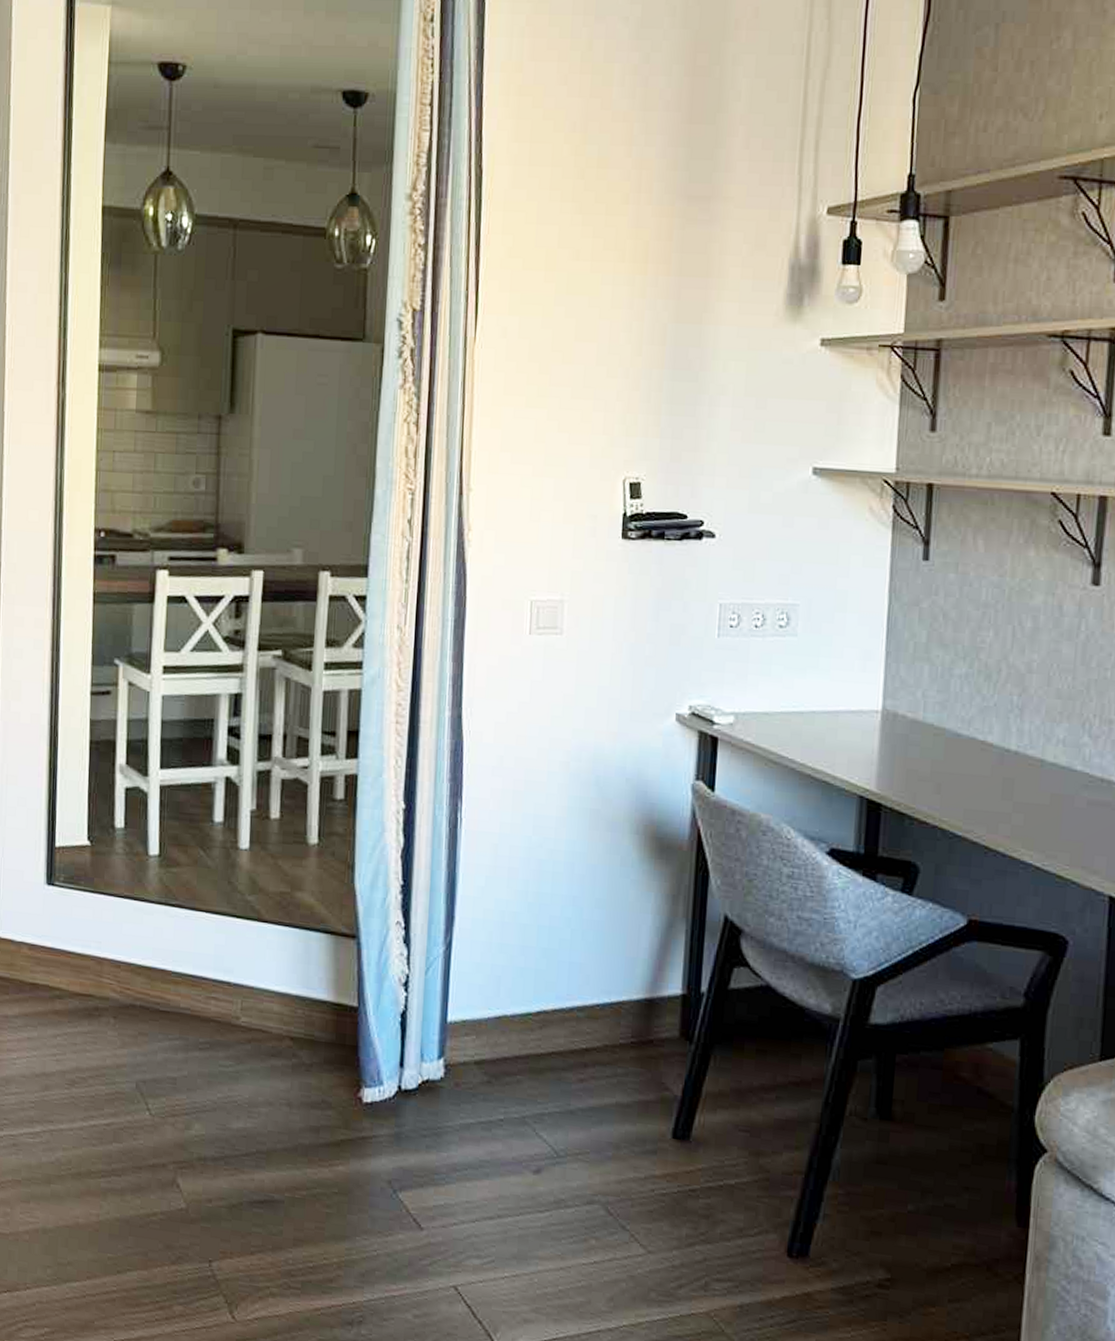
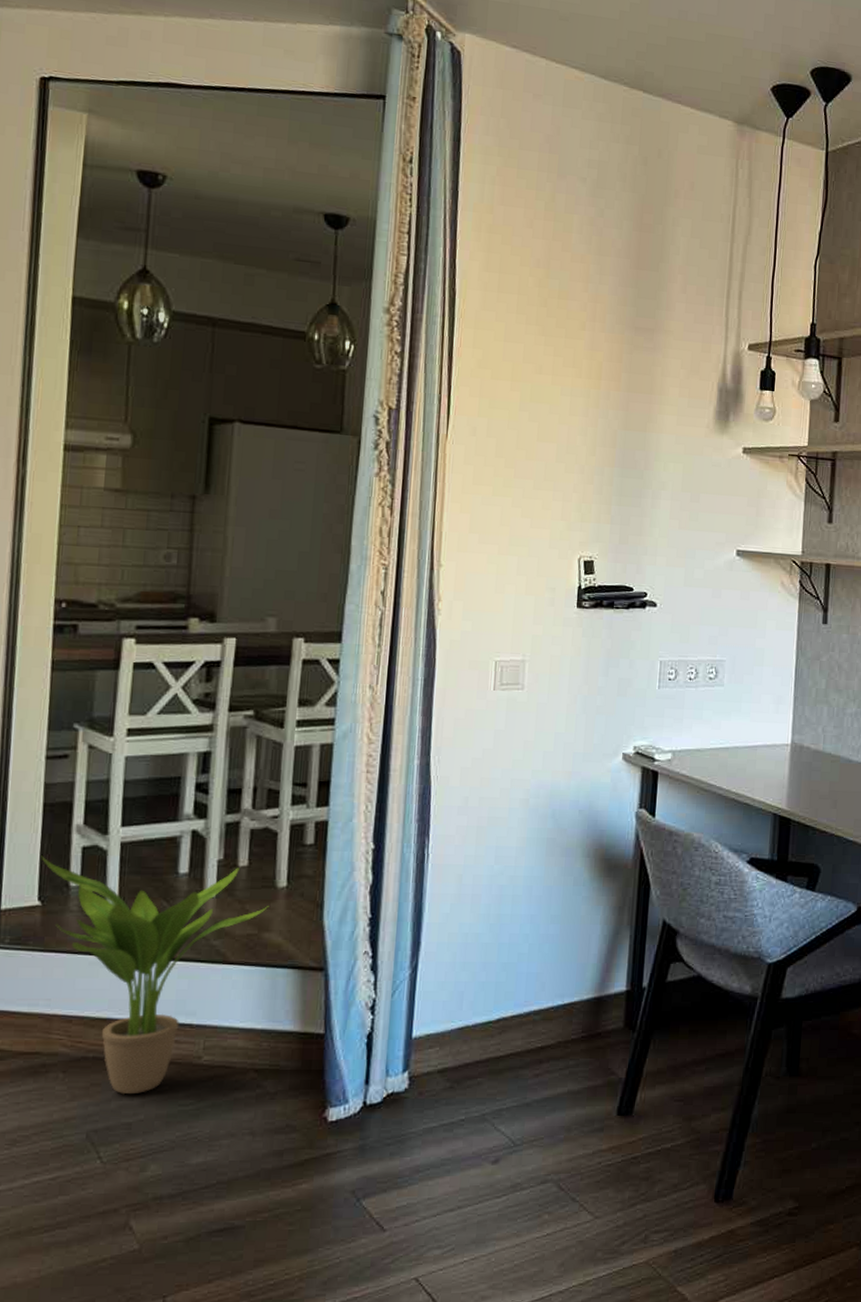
potted plant: none [89,794,301,1049] -> present [41,855,269,1095]

